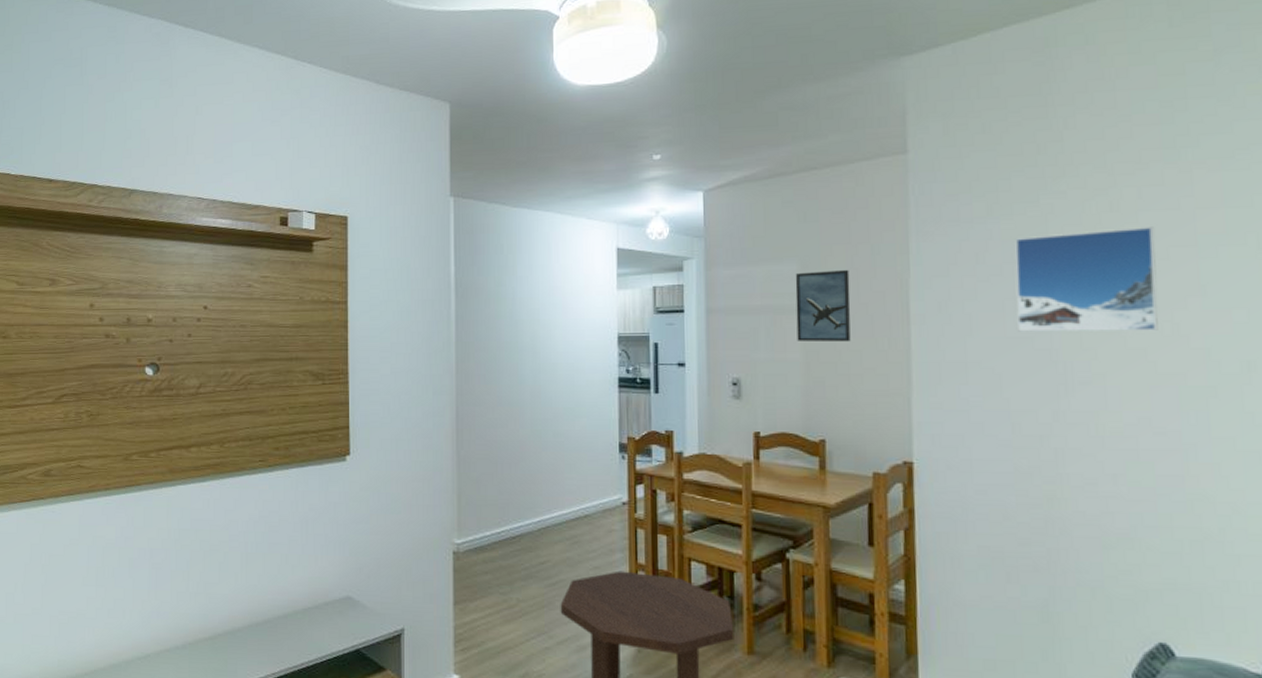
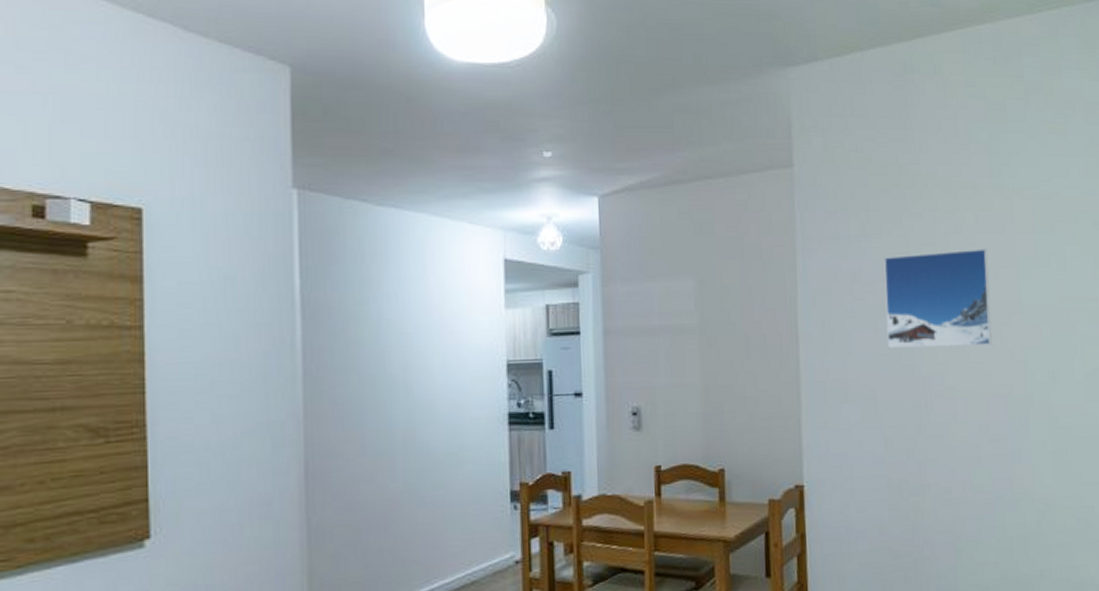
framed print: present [795,269,851,342] -> none [692,286,746,364]

